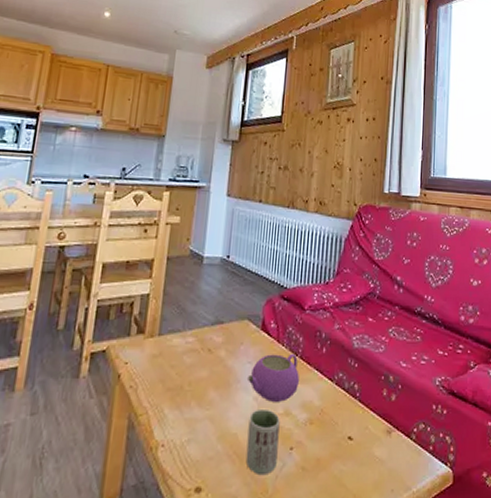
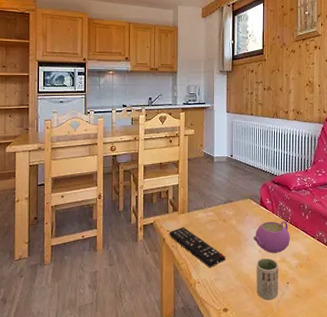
remote control: none [127,358,206,423] -> present [169,227,226,268]

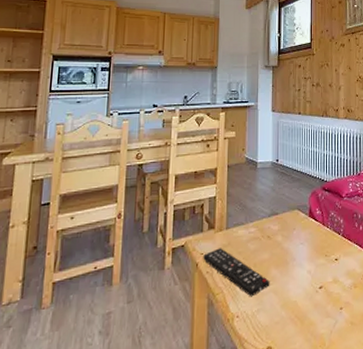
teapot: present [253,220,291,253] -> none [302,233,344,273]
cup: present [256,257,278,301] -> none [305,279,330,333]

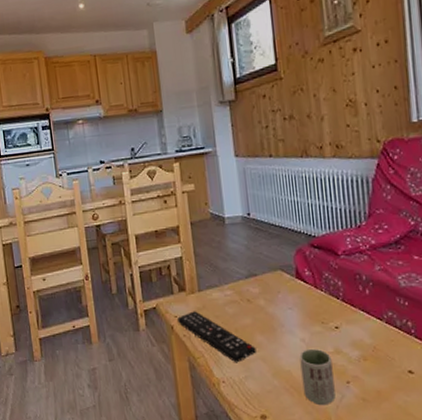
cup: none [305,279,330,333] -> present [299,348,336,406]

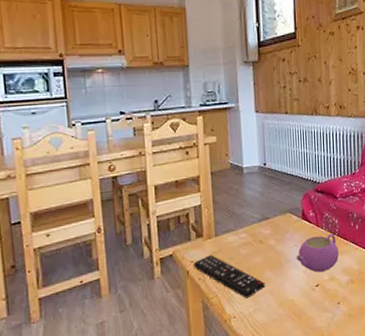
teapot: none [291,297,346,342] -> present [296,233,340,272]
cup: present [299,348,336,406] -> none [301,278,328,326]

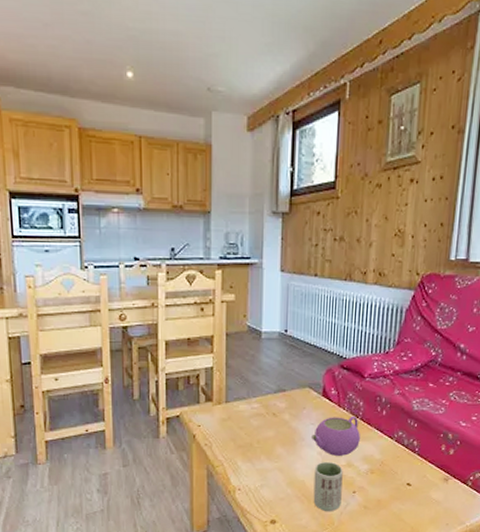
remote control: present [193,255,265,299] -> none [201,421,275,472]
cup: none [301,278,328,326] -> present [313,461,343,512]

